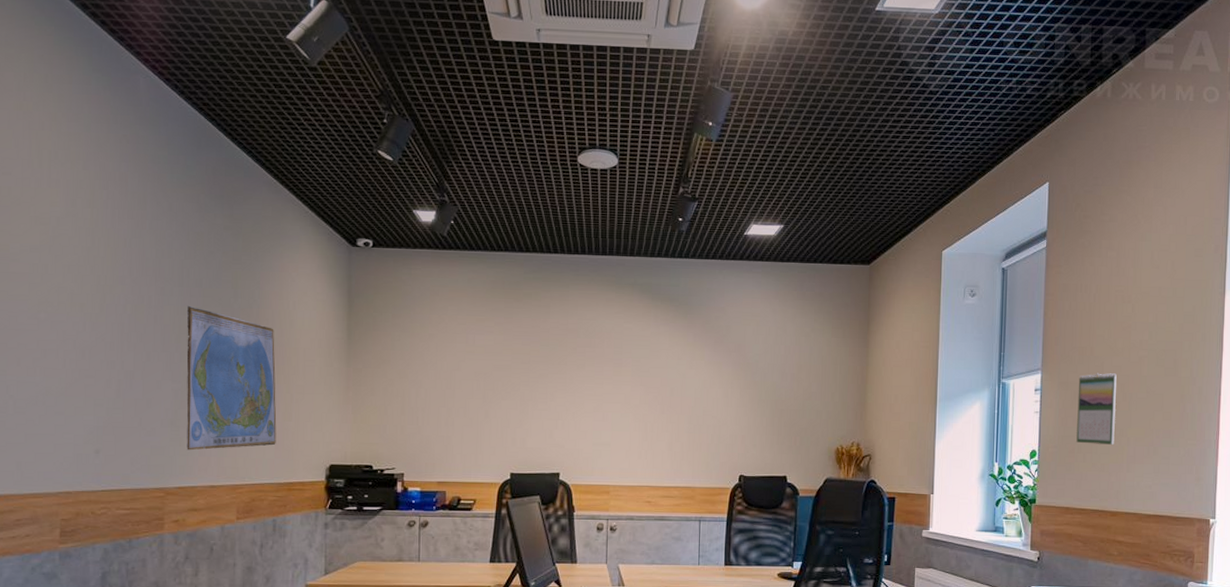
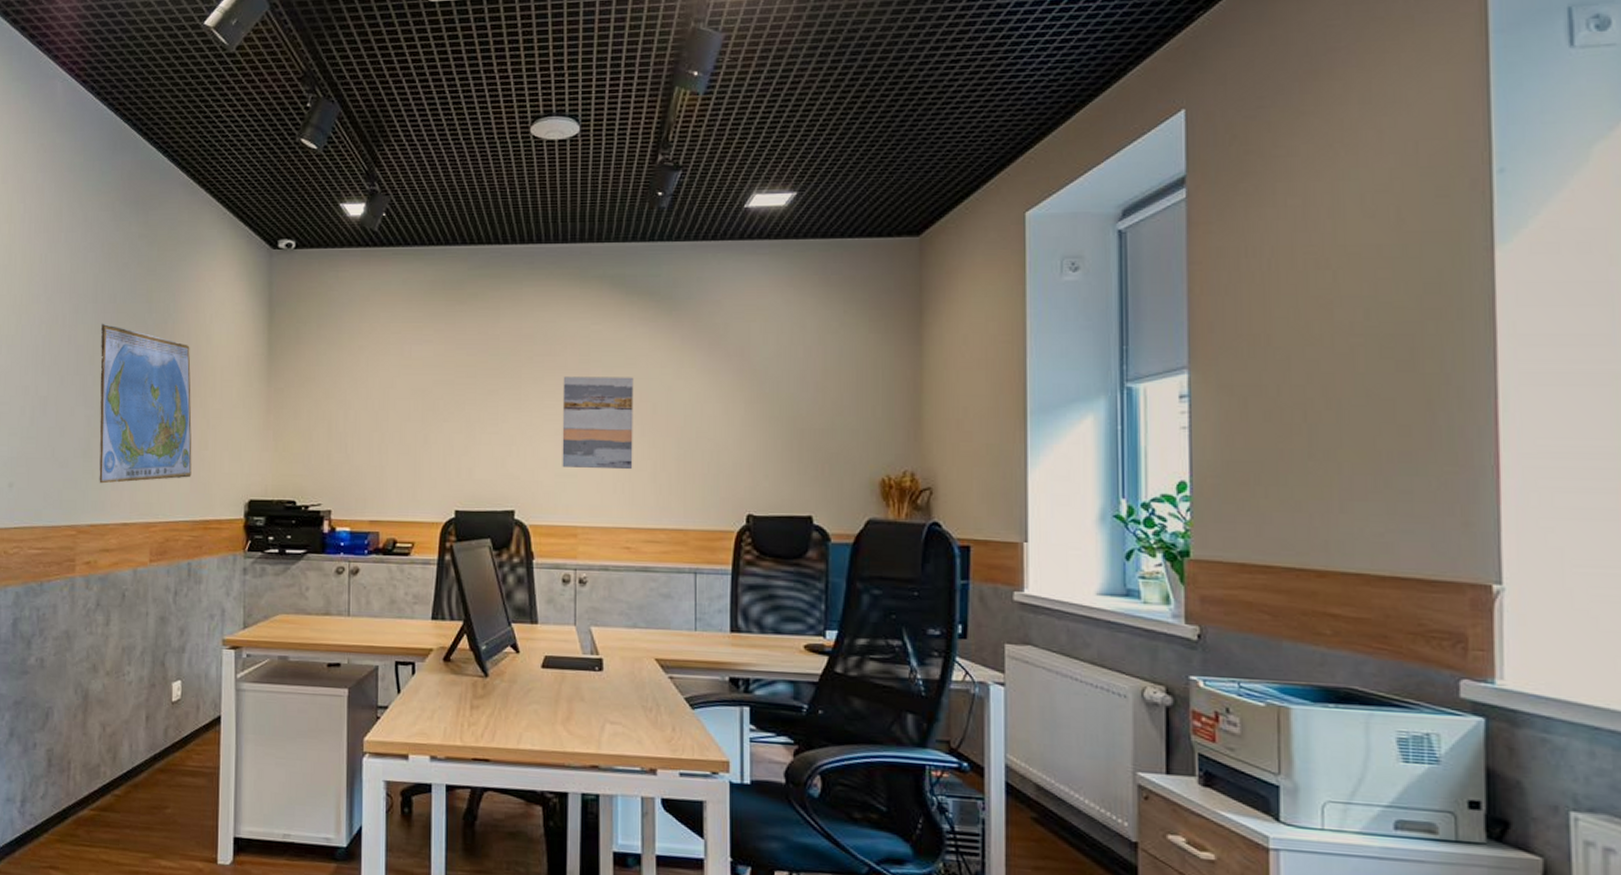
wall art: none [598,364,656,440] -> present [562,376,634,470]
calendar: present [1076,373,1117,445] -> none [1250,370,1316,473]

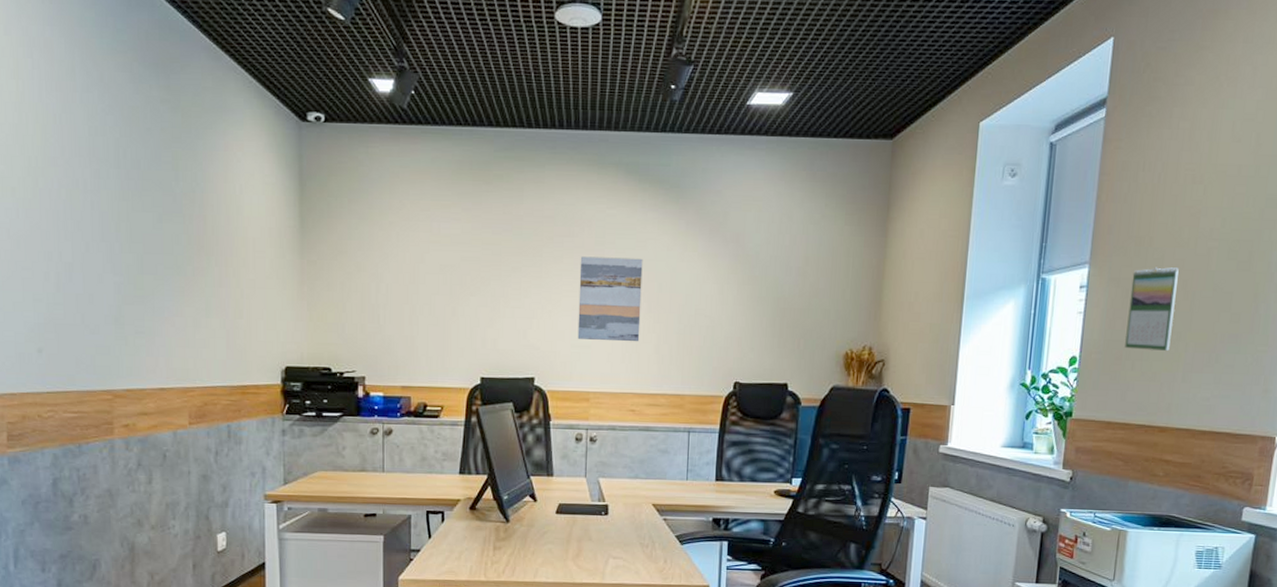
world map: present [99,323,192,484] -> none [125,189,227,350]
calendar: none [1250,370,1316,473] -> present [1125,267,1179,351]

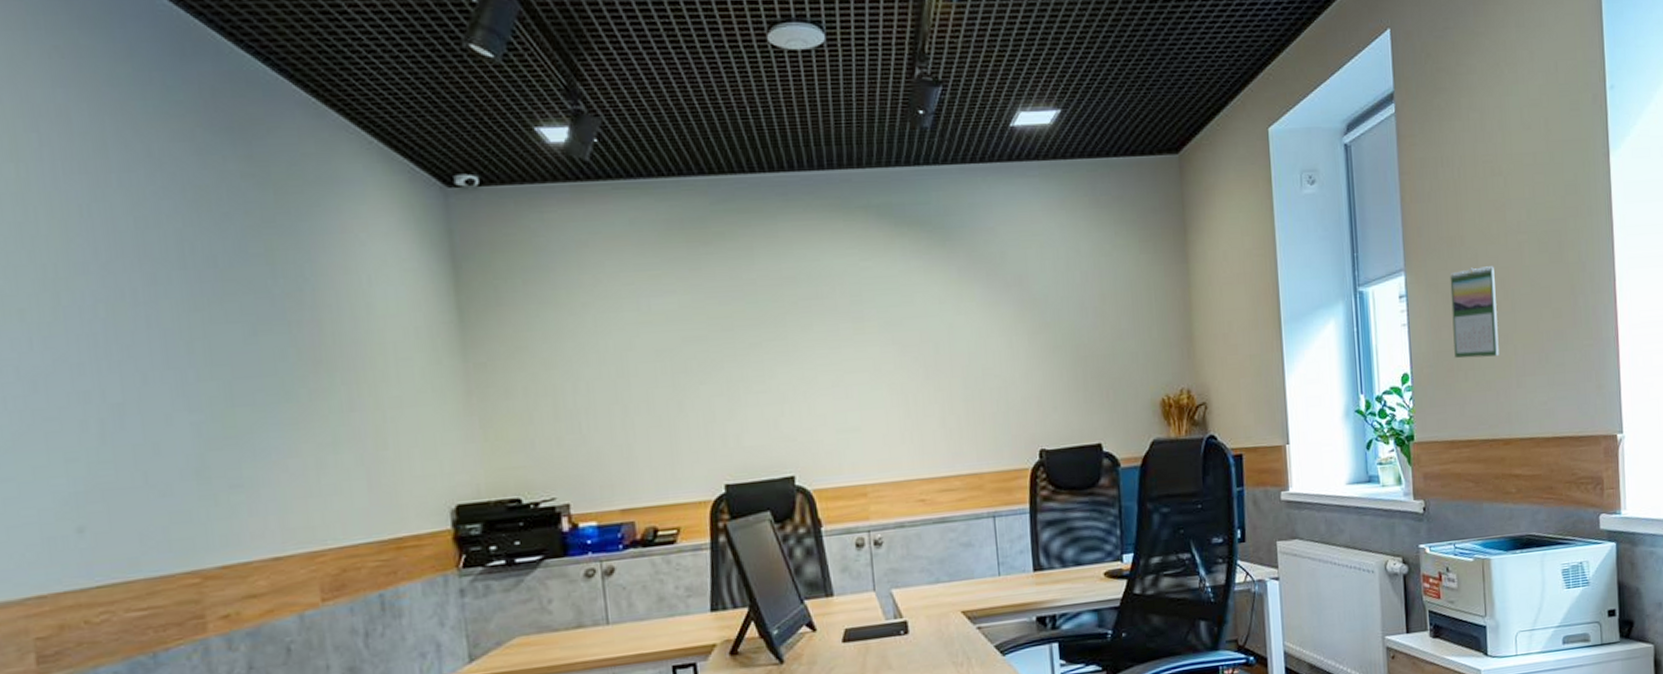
wall art: present [577,256,643,342] -> none [834,316,920,422]

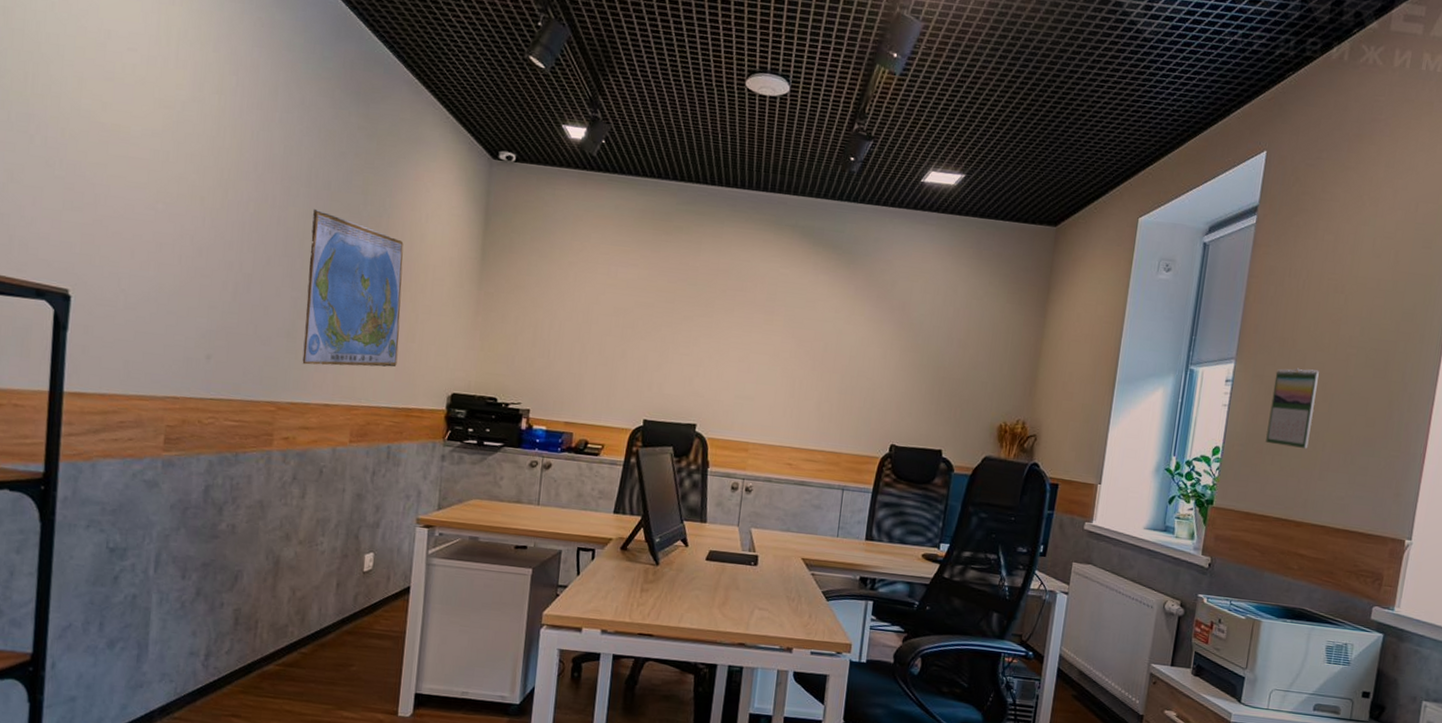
world map: none [197,296,369,511] -> present [302,208,404,367]

